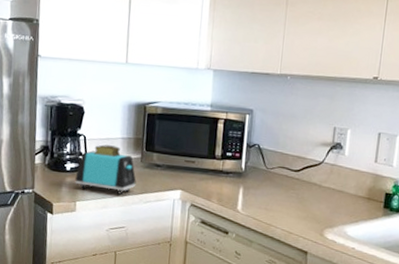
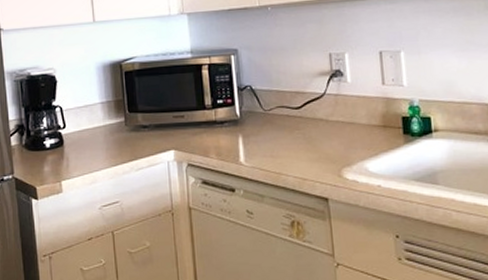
toaster: present [75,144,137,195] -> none [56,112,124,166]

